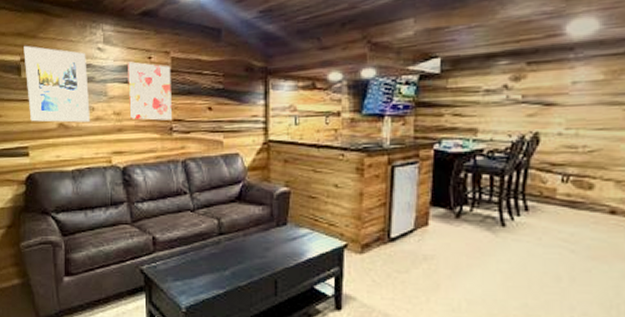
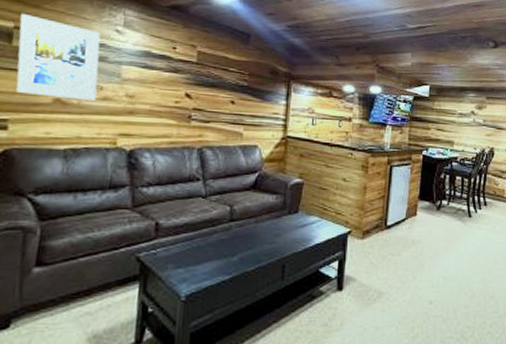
wall art: present [127,61,172,121] -> none [144,48,196,109]

